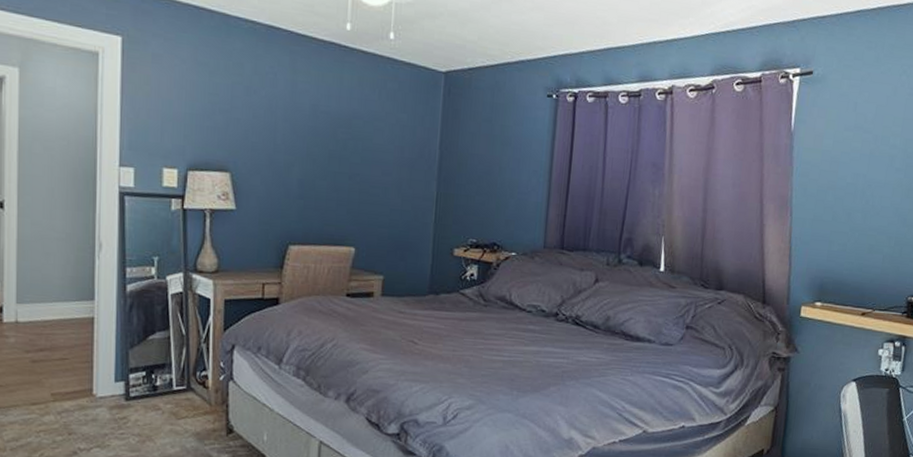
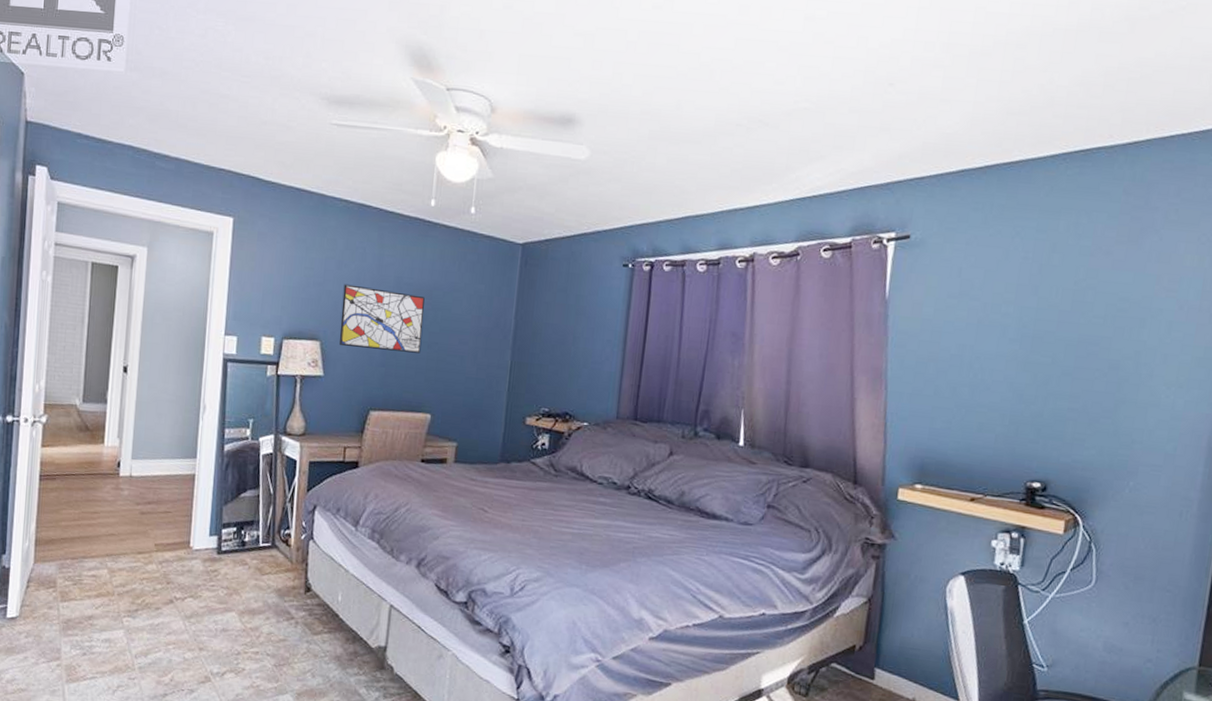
wall art: none [251,111,344,185] -> present [339,284,425,354]

